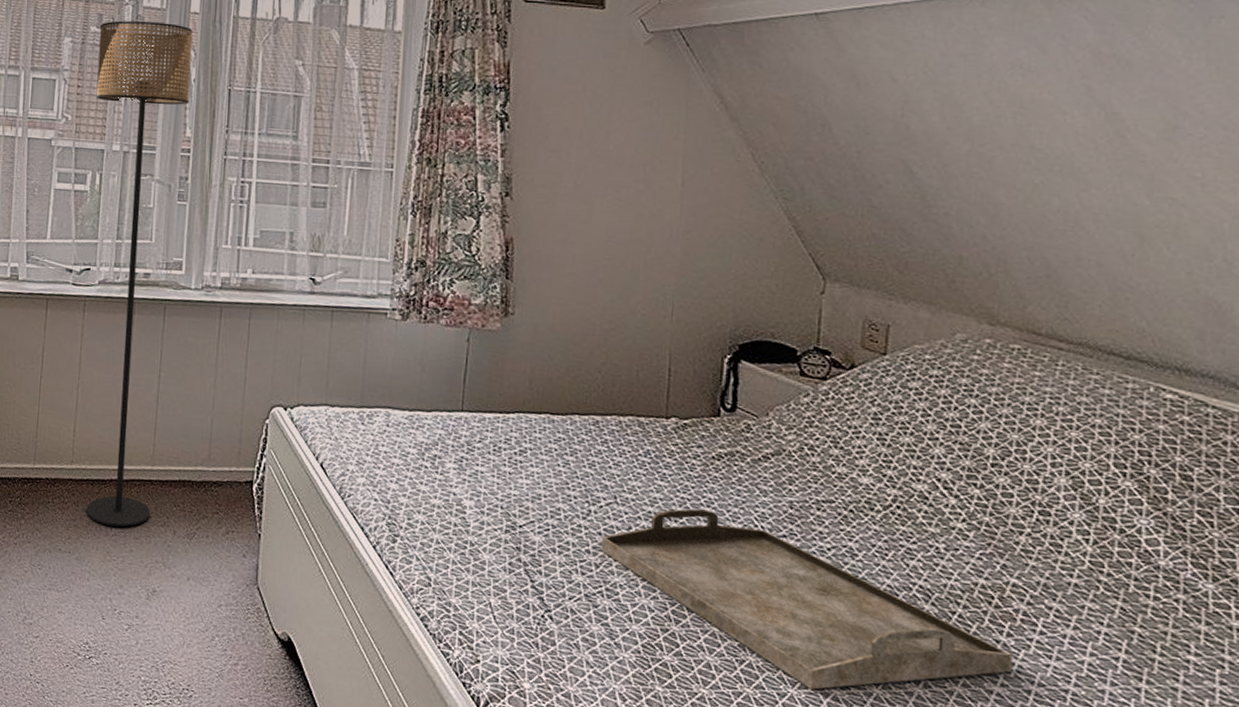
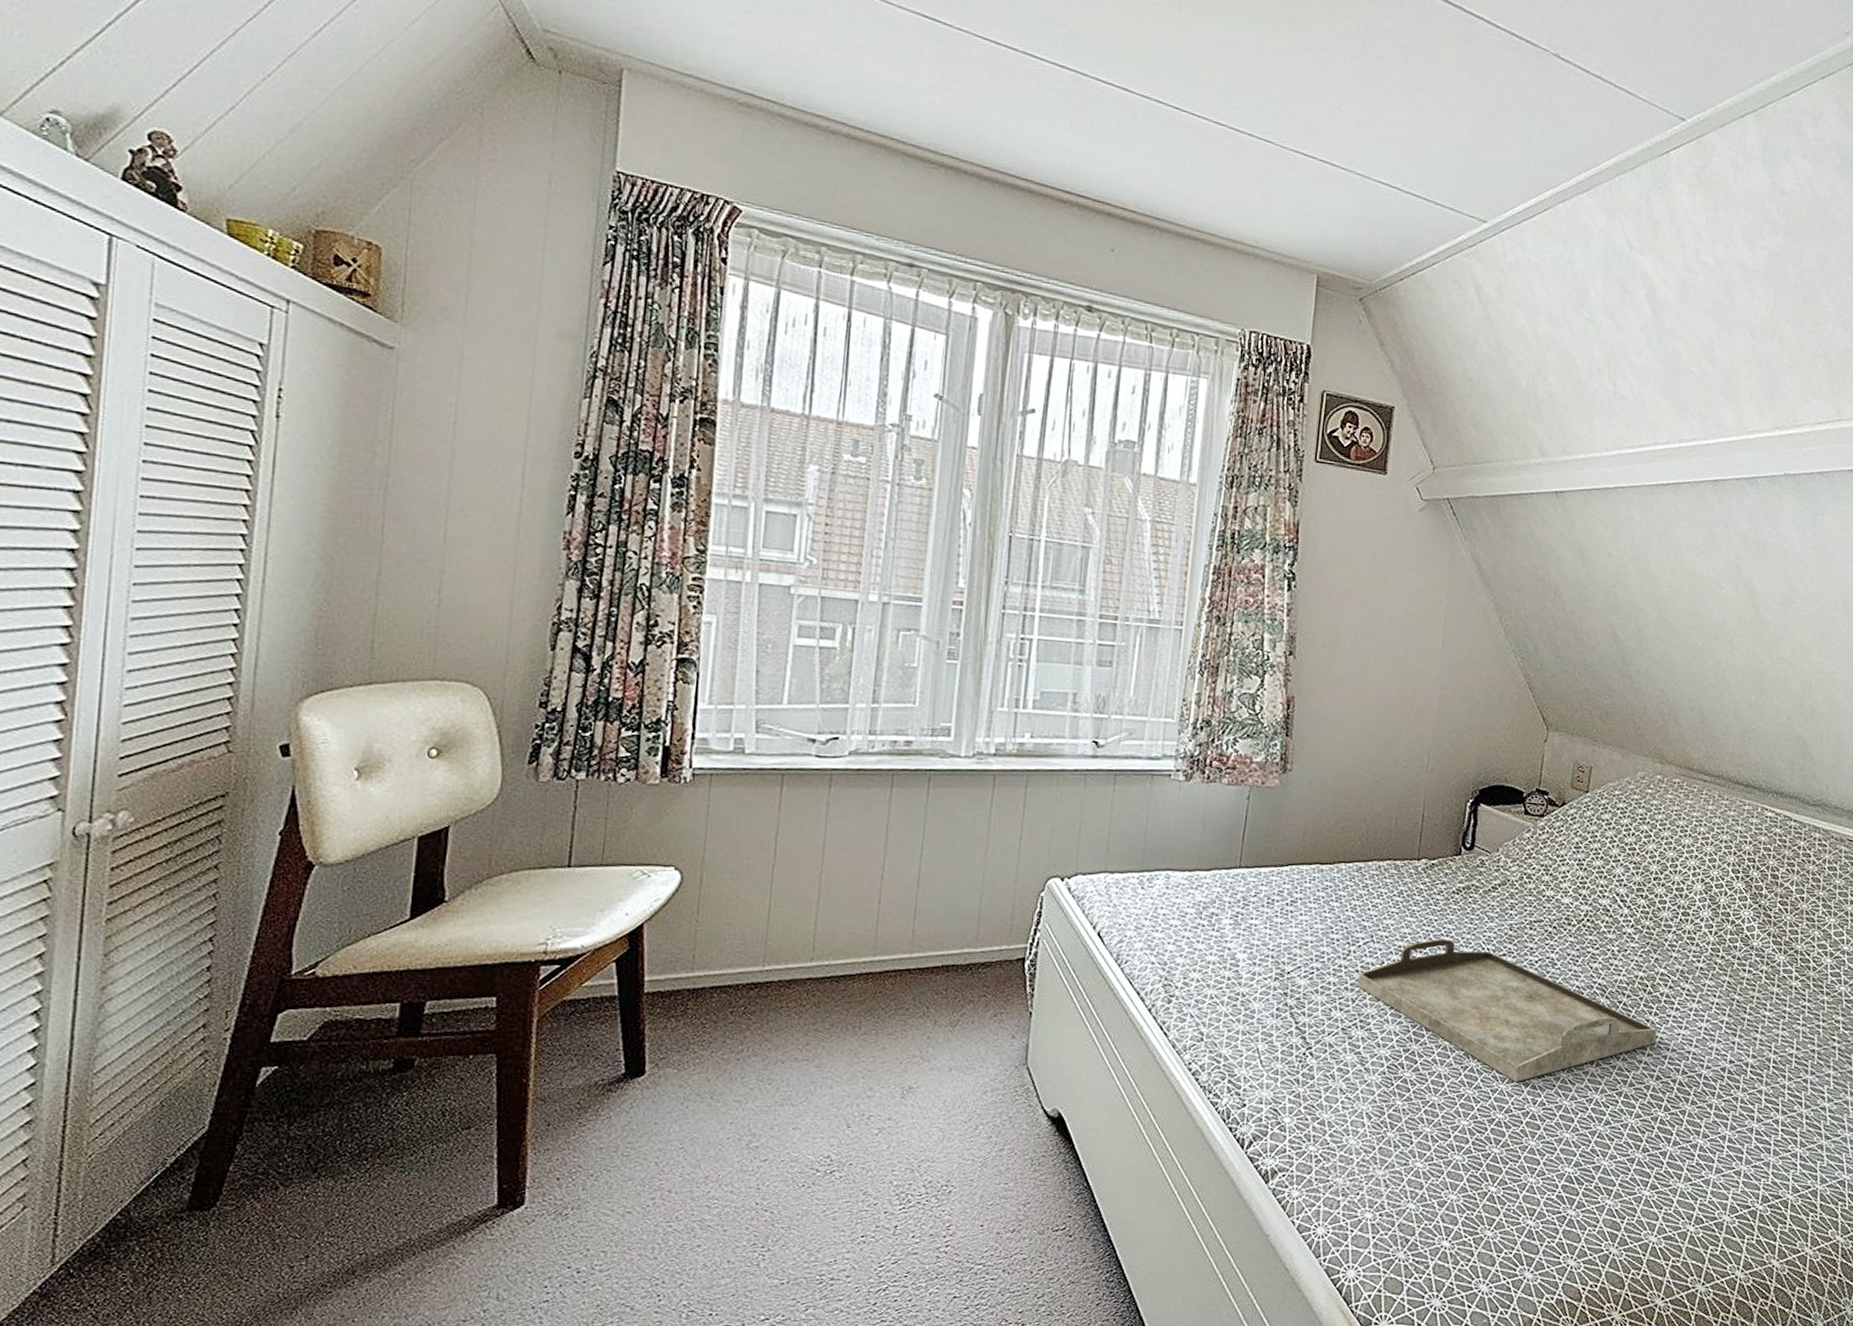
floor lamp: present [86,20,193,527] -> none [829,449,970,1025]

